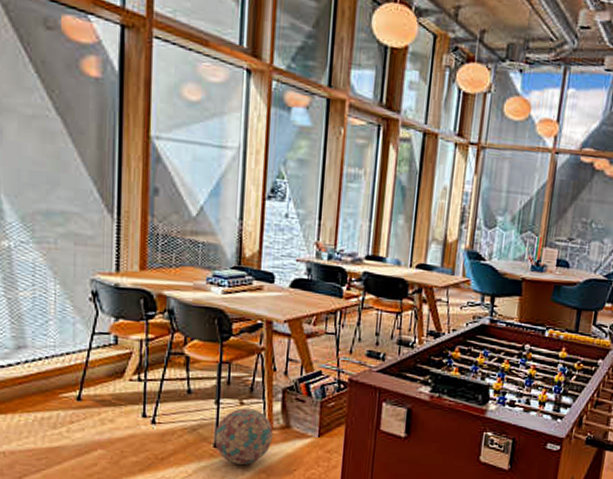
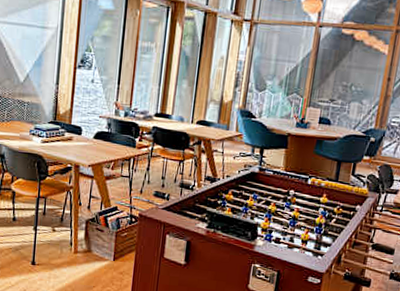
decorative ball: present [214,408,273,465] -> none [32,234,78,280]

